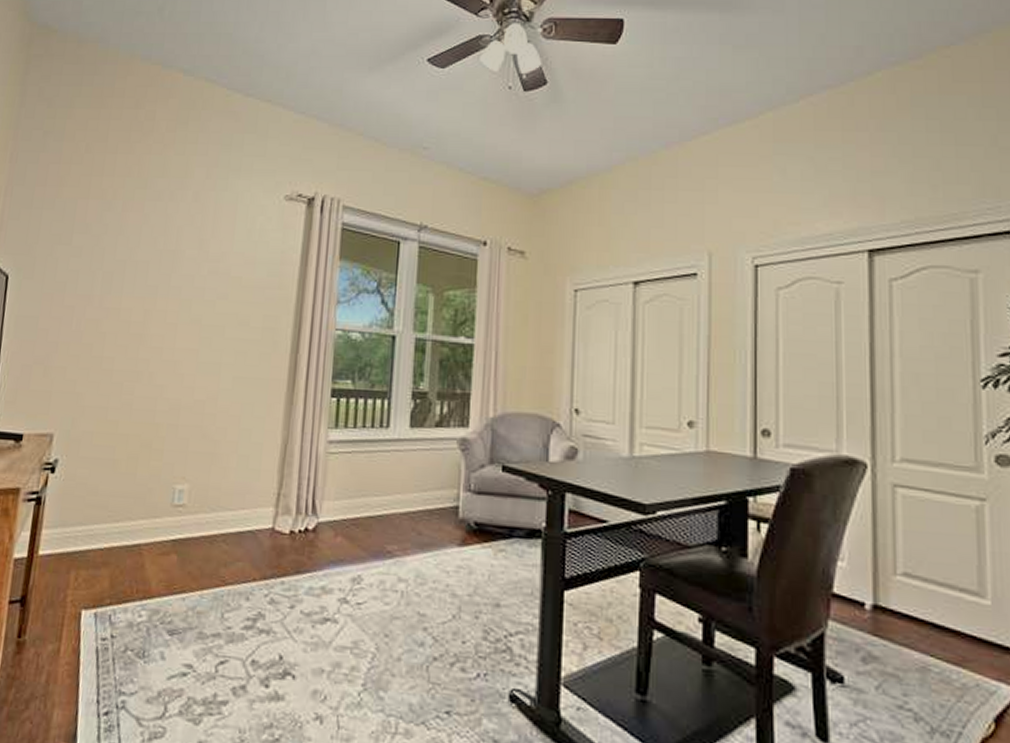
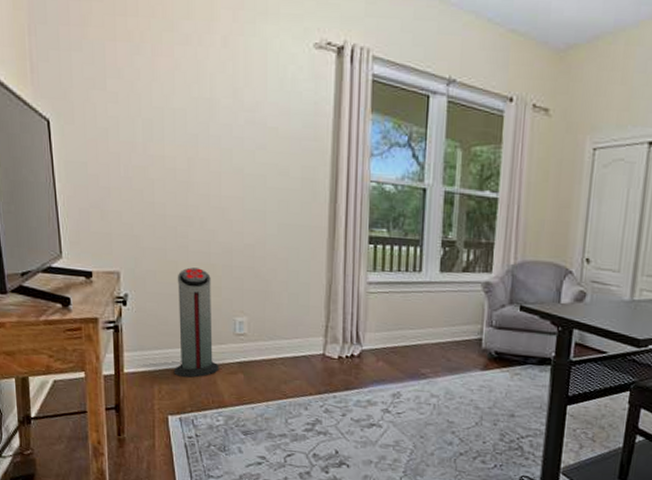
air purifier: none [97,427,153,560] -> present [174,267,219,378]

